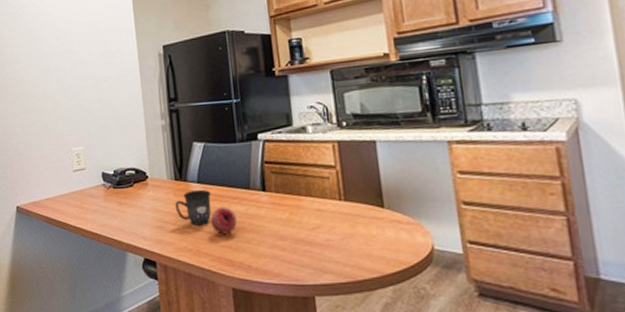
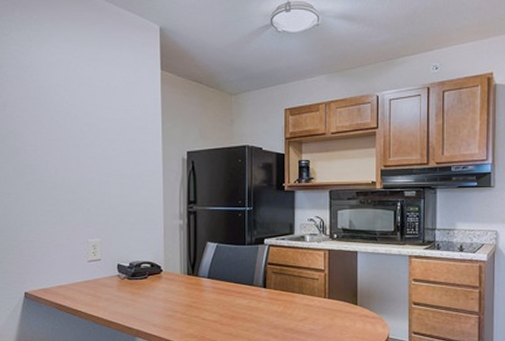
mug: present [174,189,212,225] -> none [185,284,219,315]
fruit: present [210,207,238,235] -> none [216,300,240,323]

